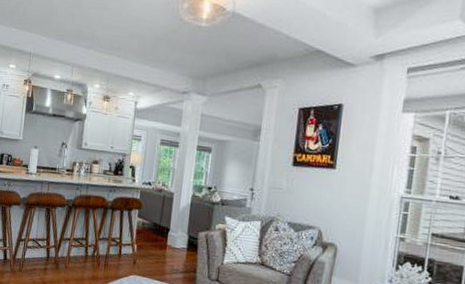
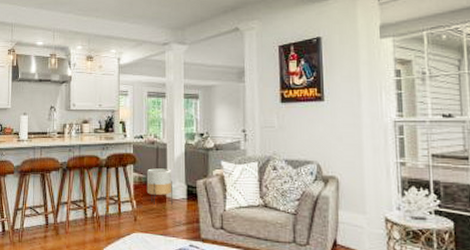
planter: none [148,215,176,252] -> present [146,168,172,205]

